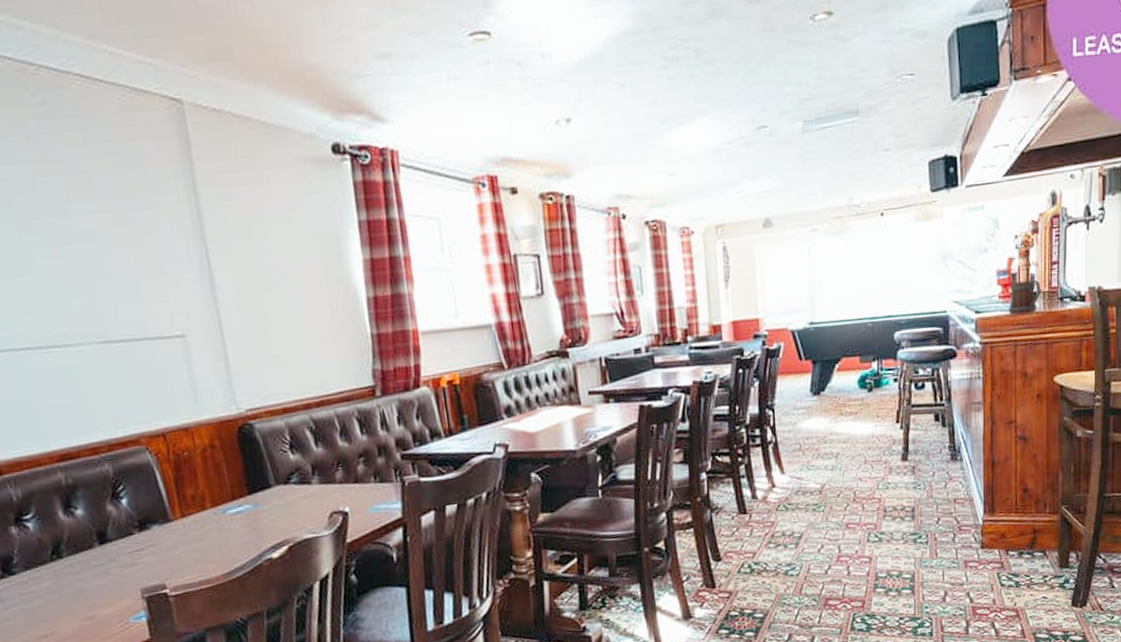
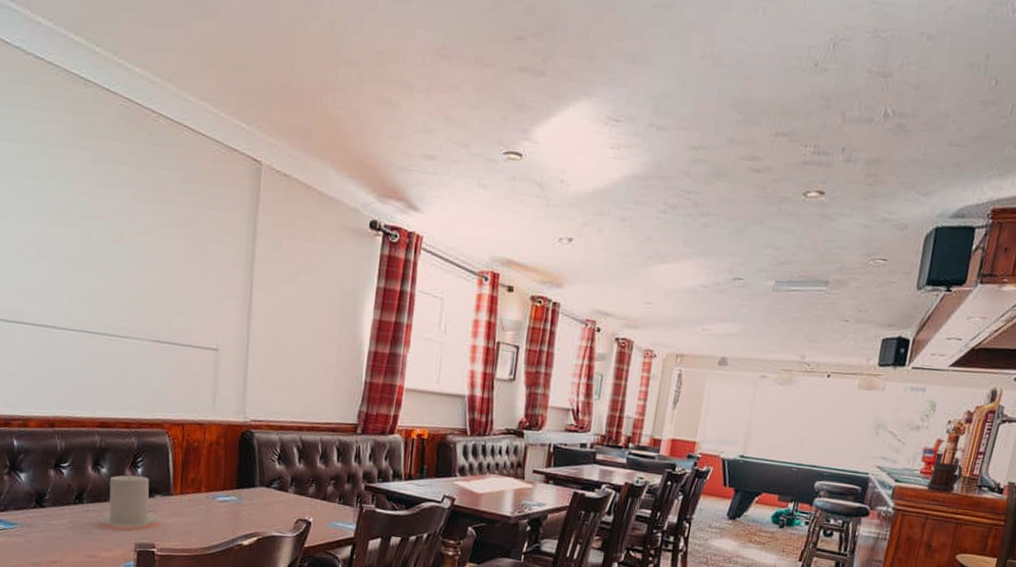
candle: none [85,507,166,578] -> present [96,475,161,529]

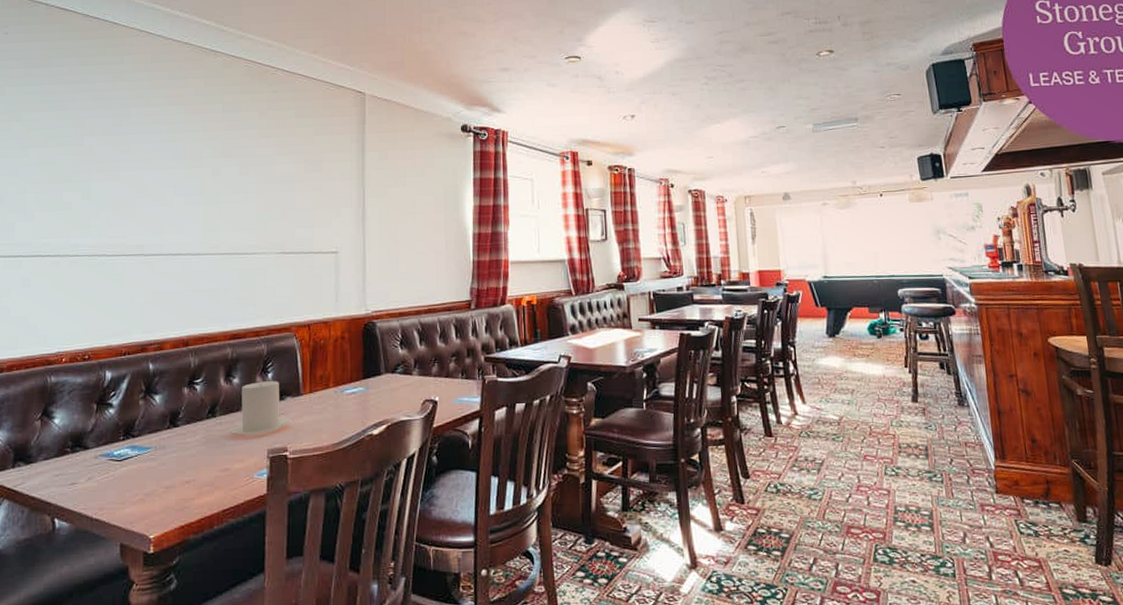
beer mug: present [926,461,963,493] -> none [998,254,1027,283]

